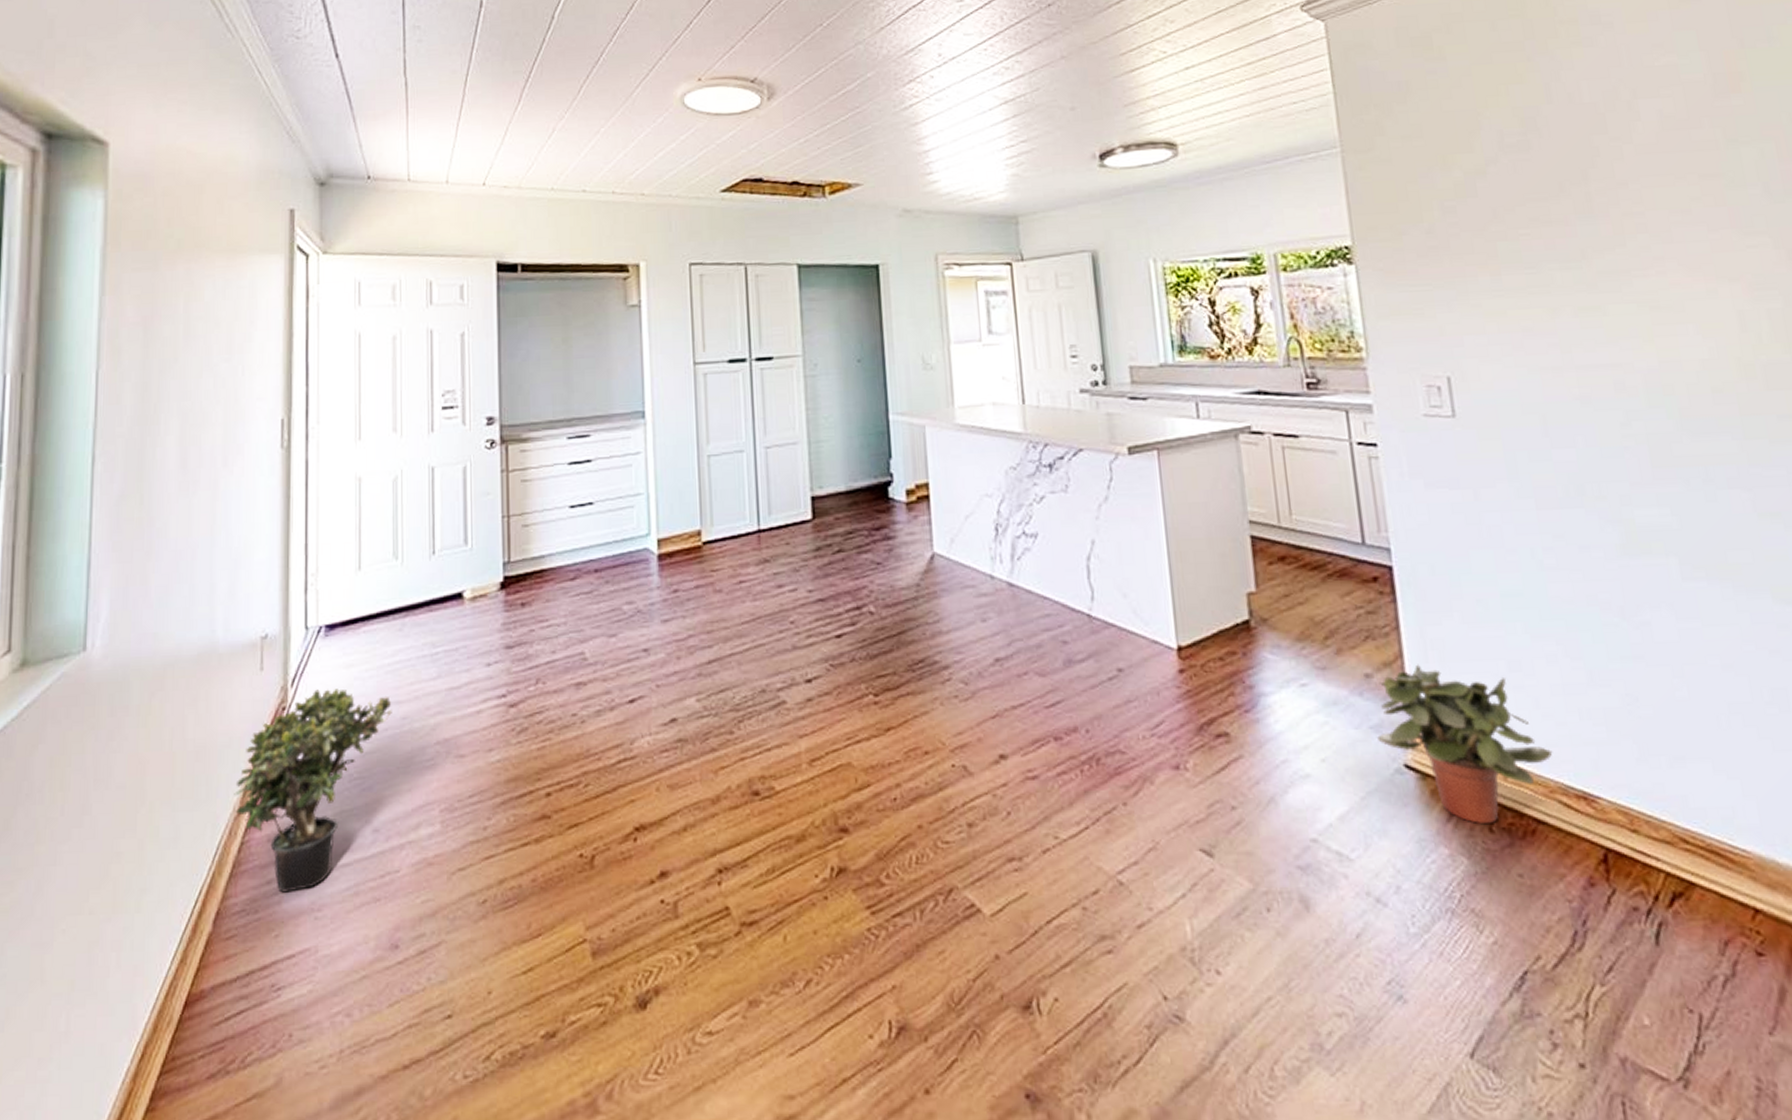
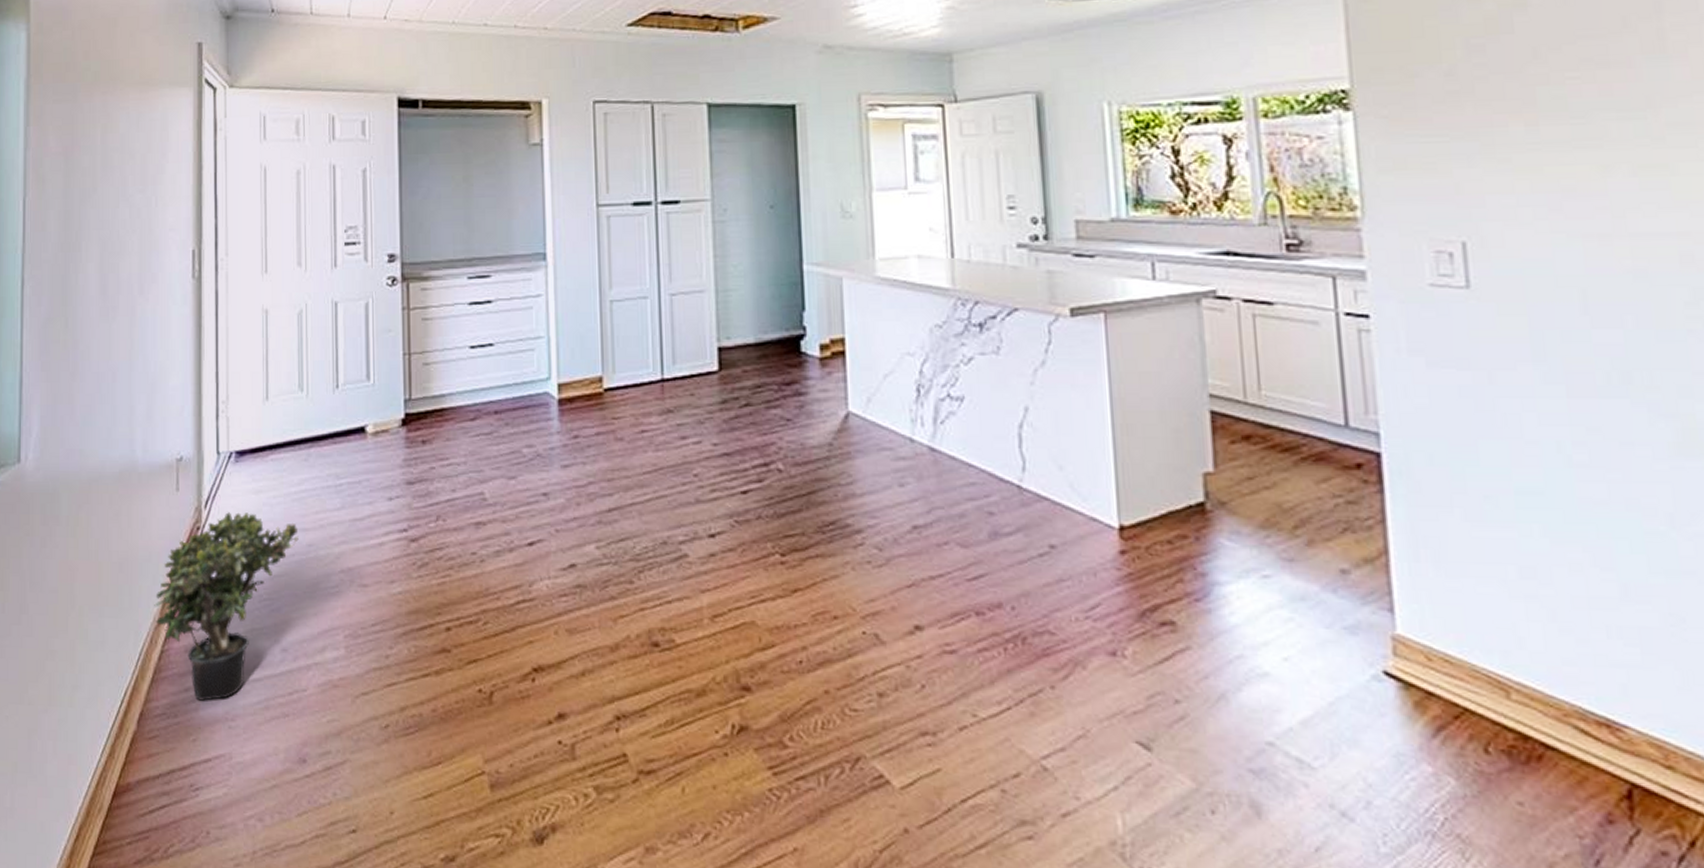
potted plant: present [1377,664,1553,823] -> none [1352,563,1570,743]

